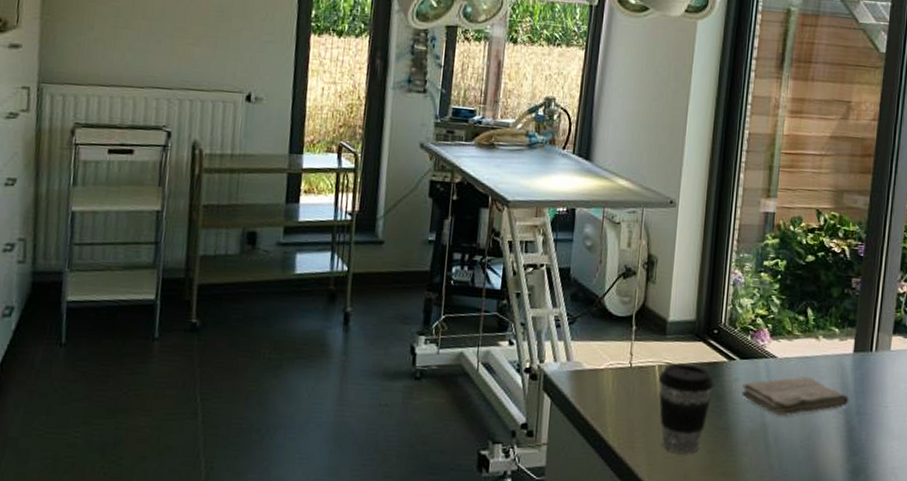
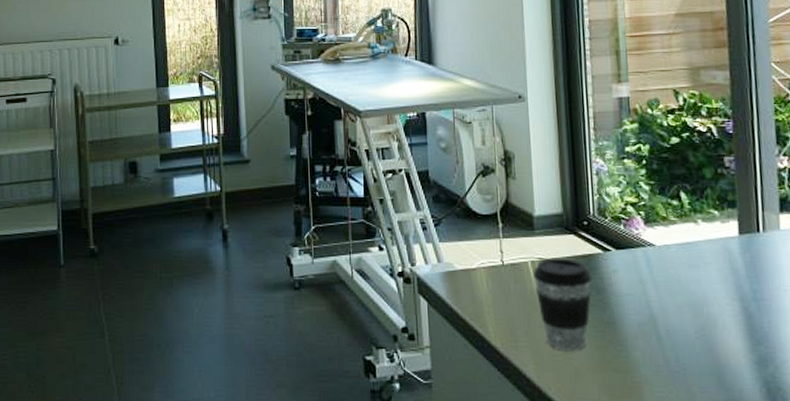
washcloth: present [742,377,849,416] -> none [623,264,743,307]

